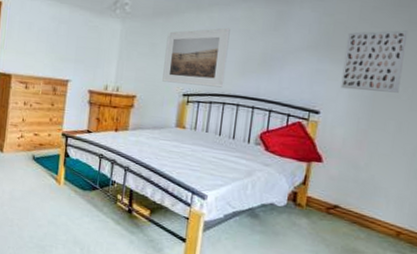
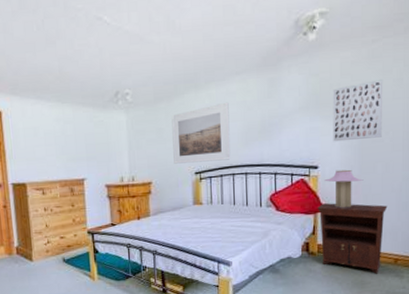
nightstand: none [310,153,396,244] -> present [317,203,388,274]
table lamp: none [325,119,371,164] -> present [324,169,364,208]

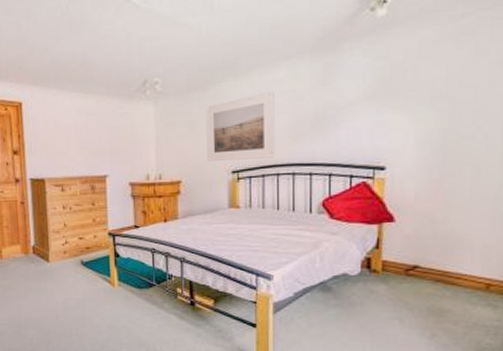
nightstand: present [317,203,388,274] -> none [382,211,478,301]
table lamp: present [324,169,364,208] -> none [393,171,446,219]
wall art: present [332,79,383,142] -> none [406,62,476,138]

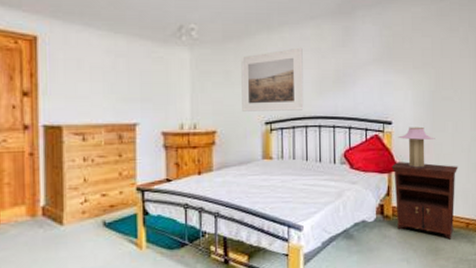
nightstand: none [382,211,478,301] -> present [391,161,458,240]
table lamp: none [393,171,446,219] -> present [398,126,435,168]

